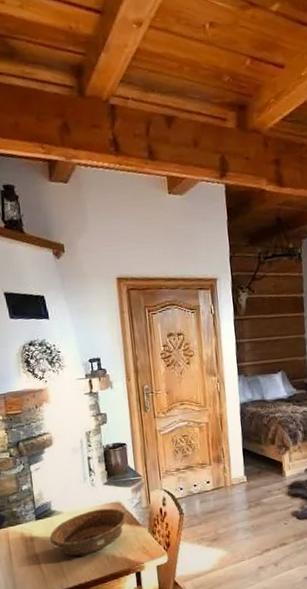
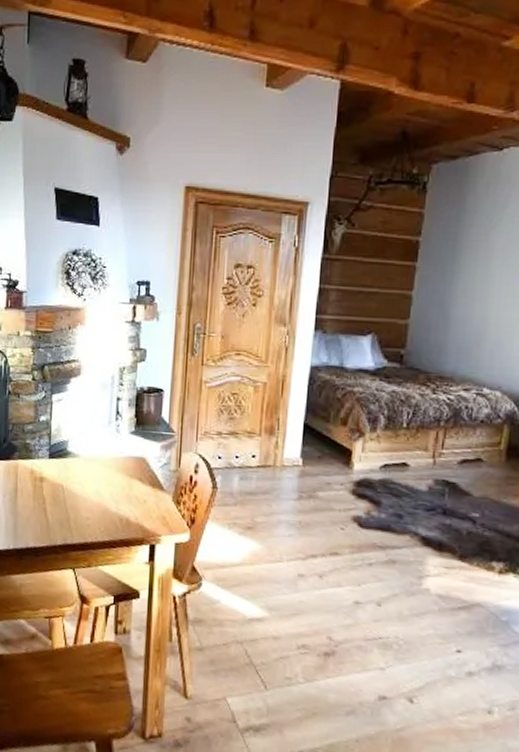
decorative bowl: present [50,508,127,557] -> none [61,460,150,513]

